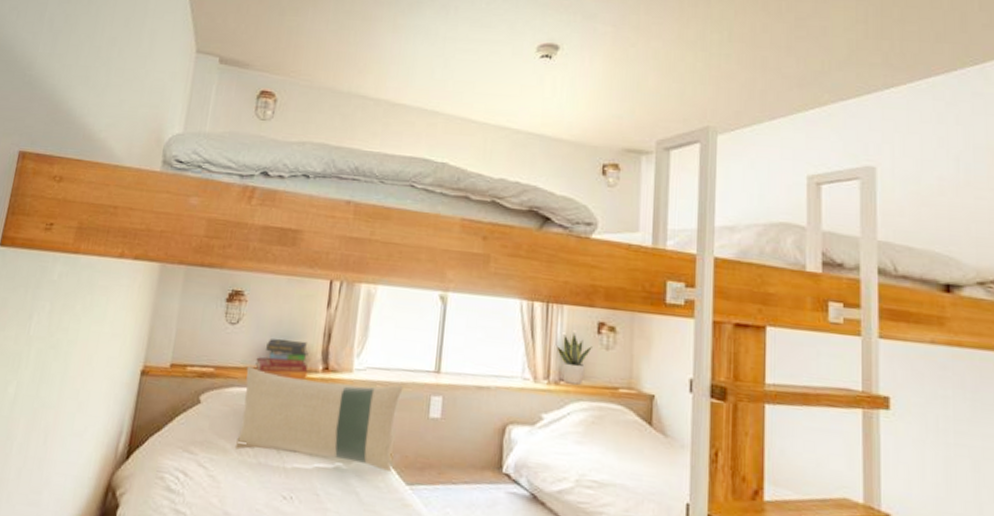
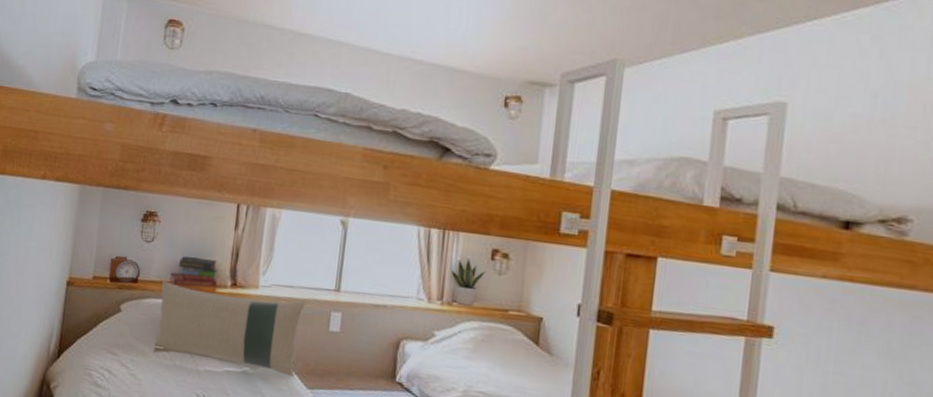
alarm clock: none [187,340,223,372] -> present [108,256,140,285]

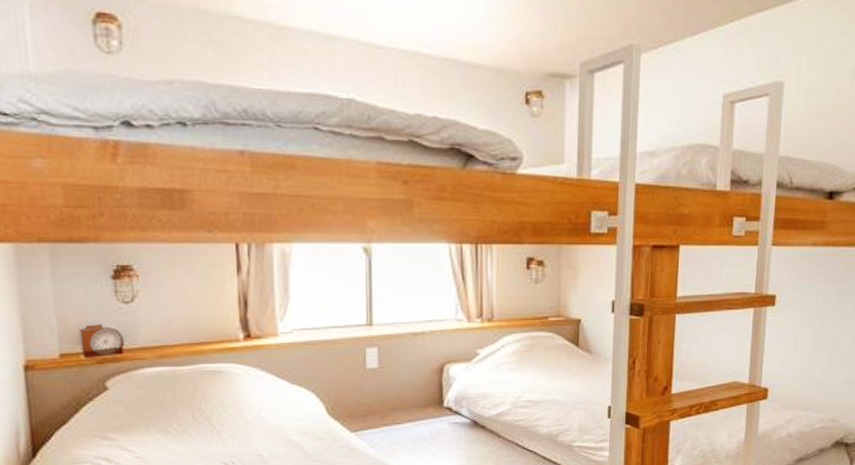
pillow: present [152,280,305,377] -> none [155,342,335,428]
books: present [170,256,218,294] -> none [164,311,228,352]
potted plant: present [451,258,485,307] -> none [488,270,522,320]

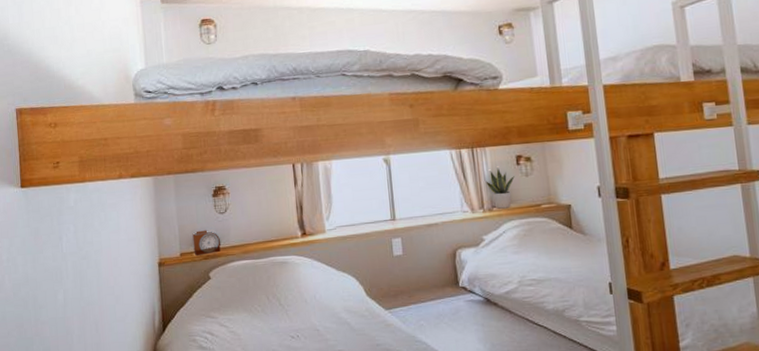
potted plant: none [488,270,522,320] -> present [485,167,515,210]

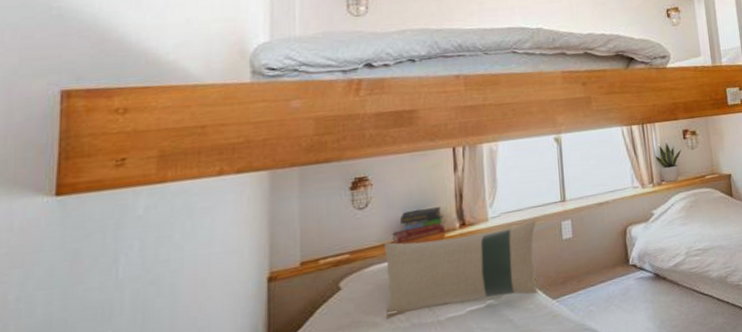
alarm clock: present [192,230,221,257] -> none [319,230,357,264]
pillow: none [241,235,372,308] -> present [384,219,538,320]
books: none [247,216,290,248] -> present [392,206,446,245]

